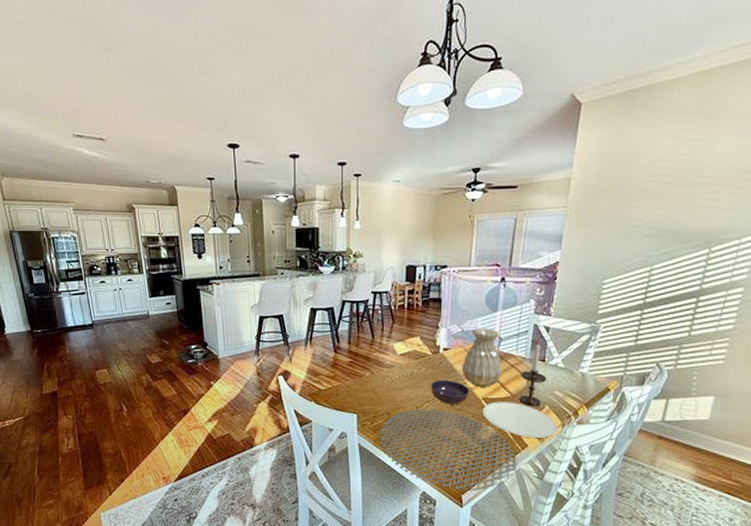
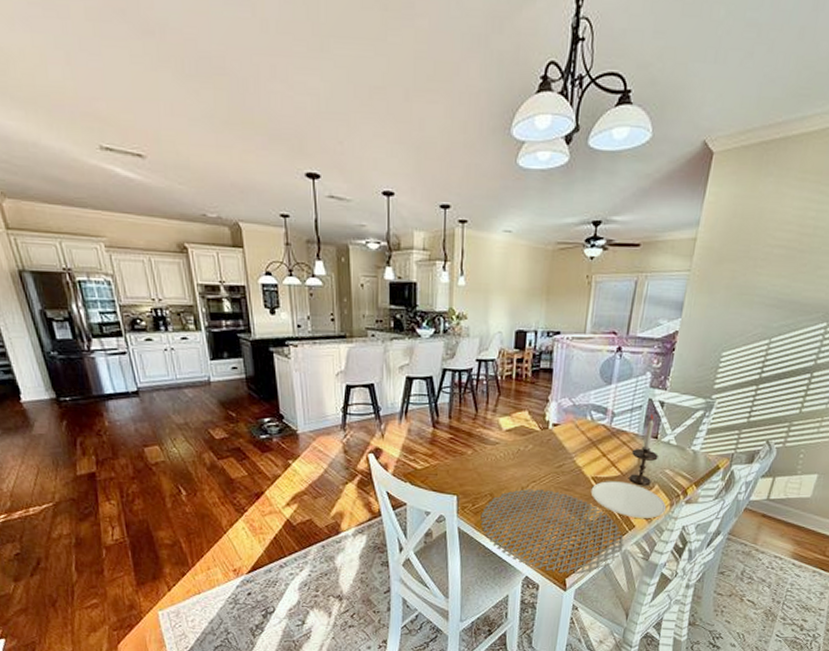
bowl: present [430,379,470,405] -> none [537,457,579,485]
vase: present [461,328,503,387] -> none [571,402,615,466]

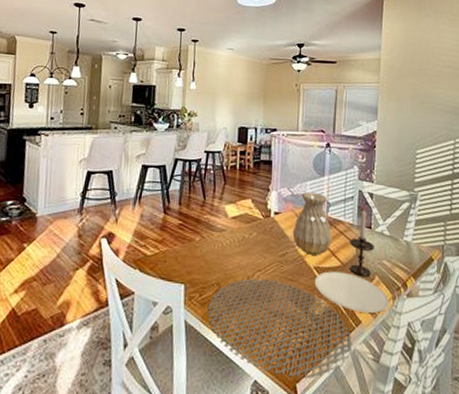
vase: none [571,402,615,466] -> present [292,192,333,255]

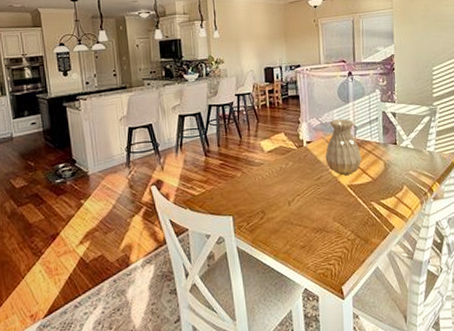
place mat: present [207,278,352,378] -> none [256,201,388,282]
plate: present [314,271,390,314] -> none [349,186,419,219]
candlestick: present [350,204,374,278] -> none [378,123,401,188]

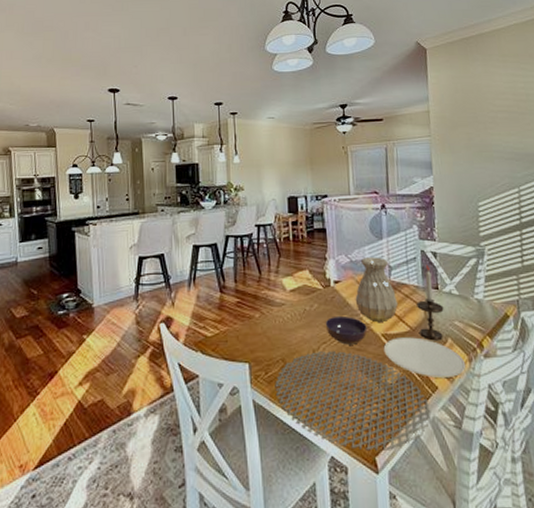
place mat: none [256,201,388,282] -> present [275,351,431,451]
bowl: none [299,171,336,196] -> present [325,315,368,345]
plate: none [349,186,419,219] -> present [383,337,467,379]
candlestick: none [378,123,401,188] -> present [416,264,444,341]

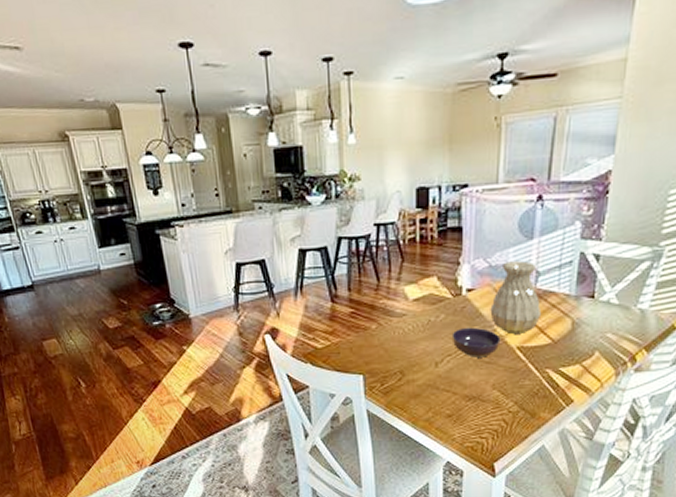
place mat: present [275,351,431,451] -> none [391,364,561,457]
plate: present [383,337,467,379] -> none [517,350,611,392]
candlestick: present [416,264,444,341] -> none [562,269,597,354]

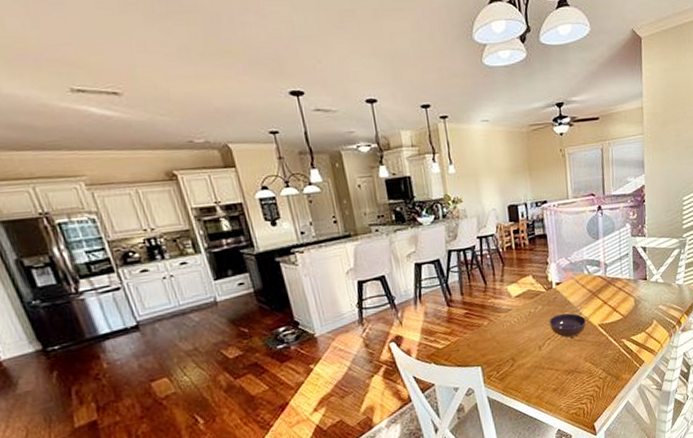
vase: present [490,261,542,334] -> none [575,256,613,315]

